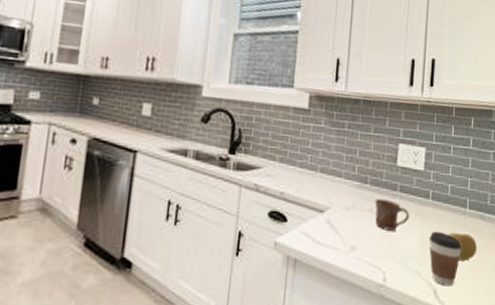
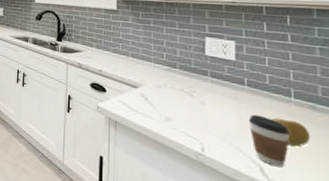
mug: present [375,198,410,231] -> none [185,81,224,109]

